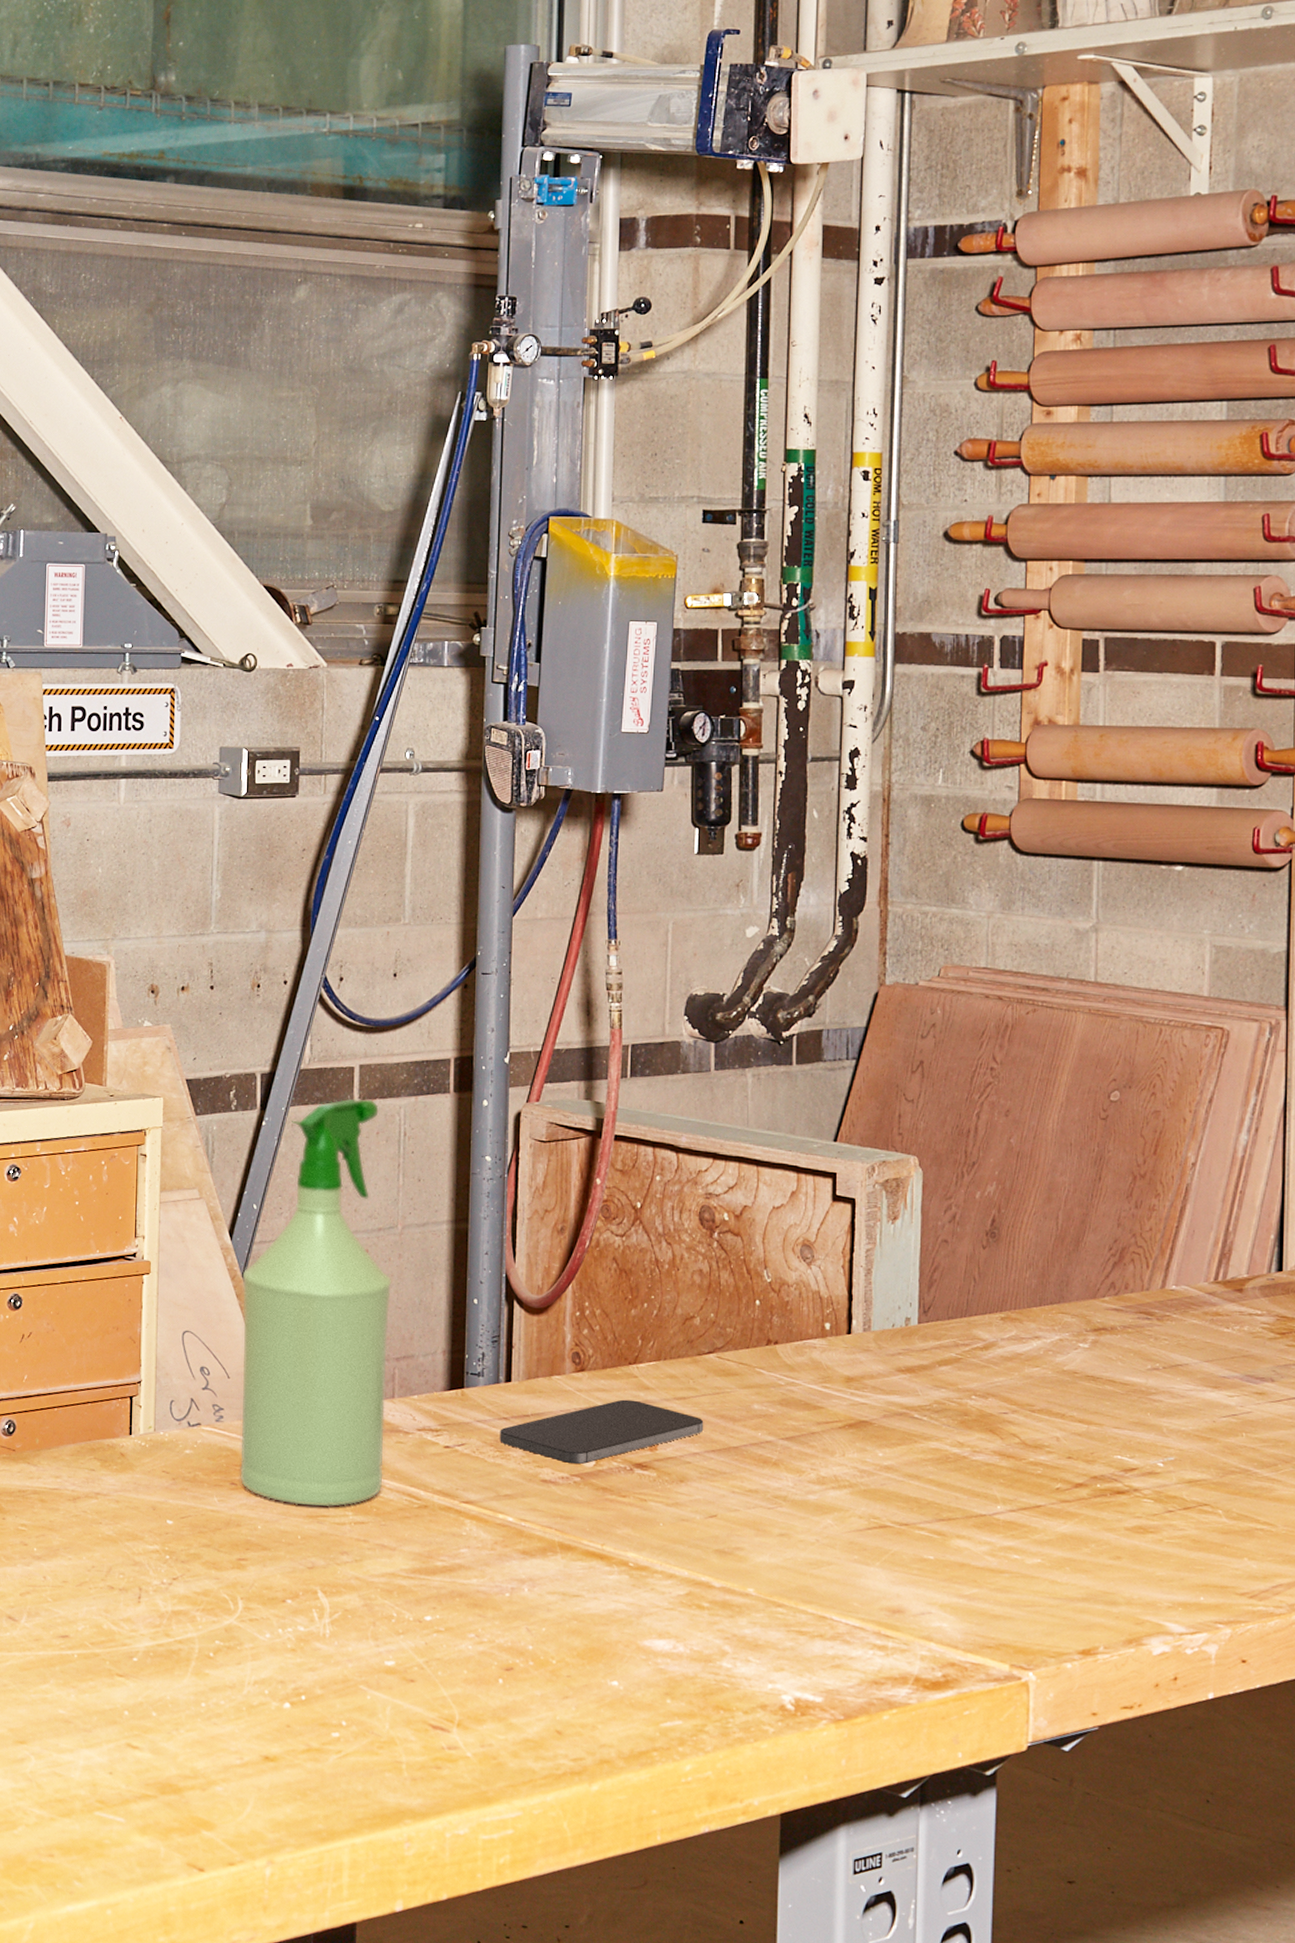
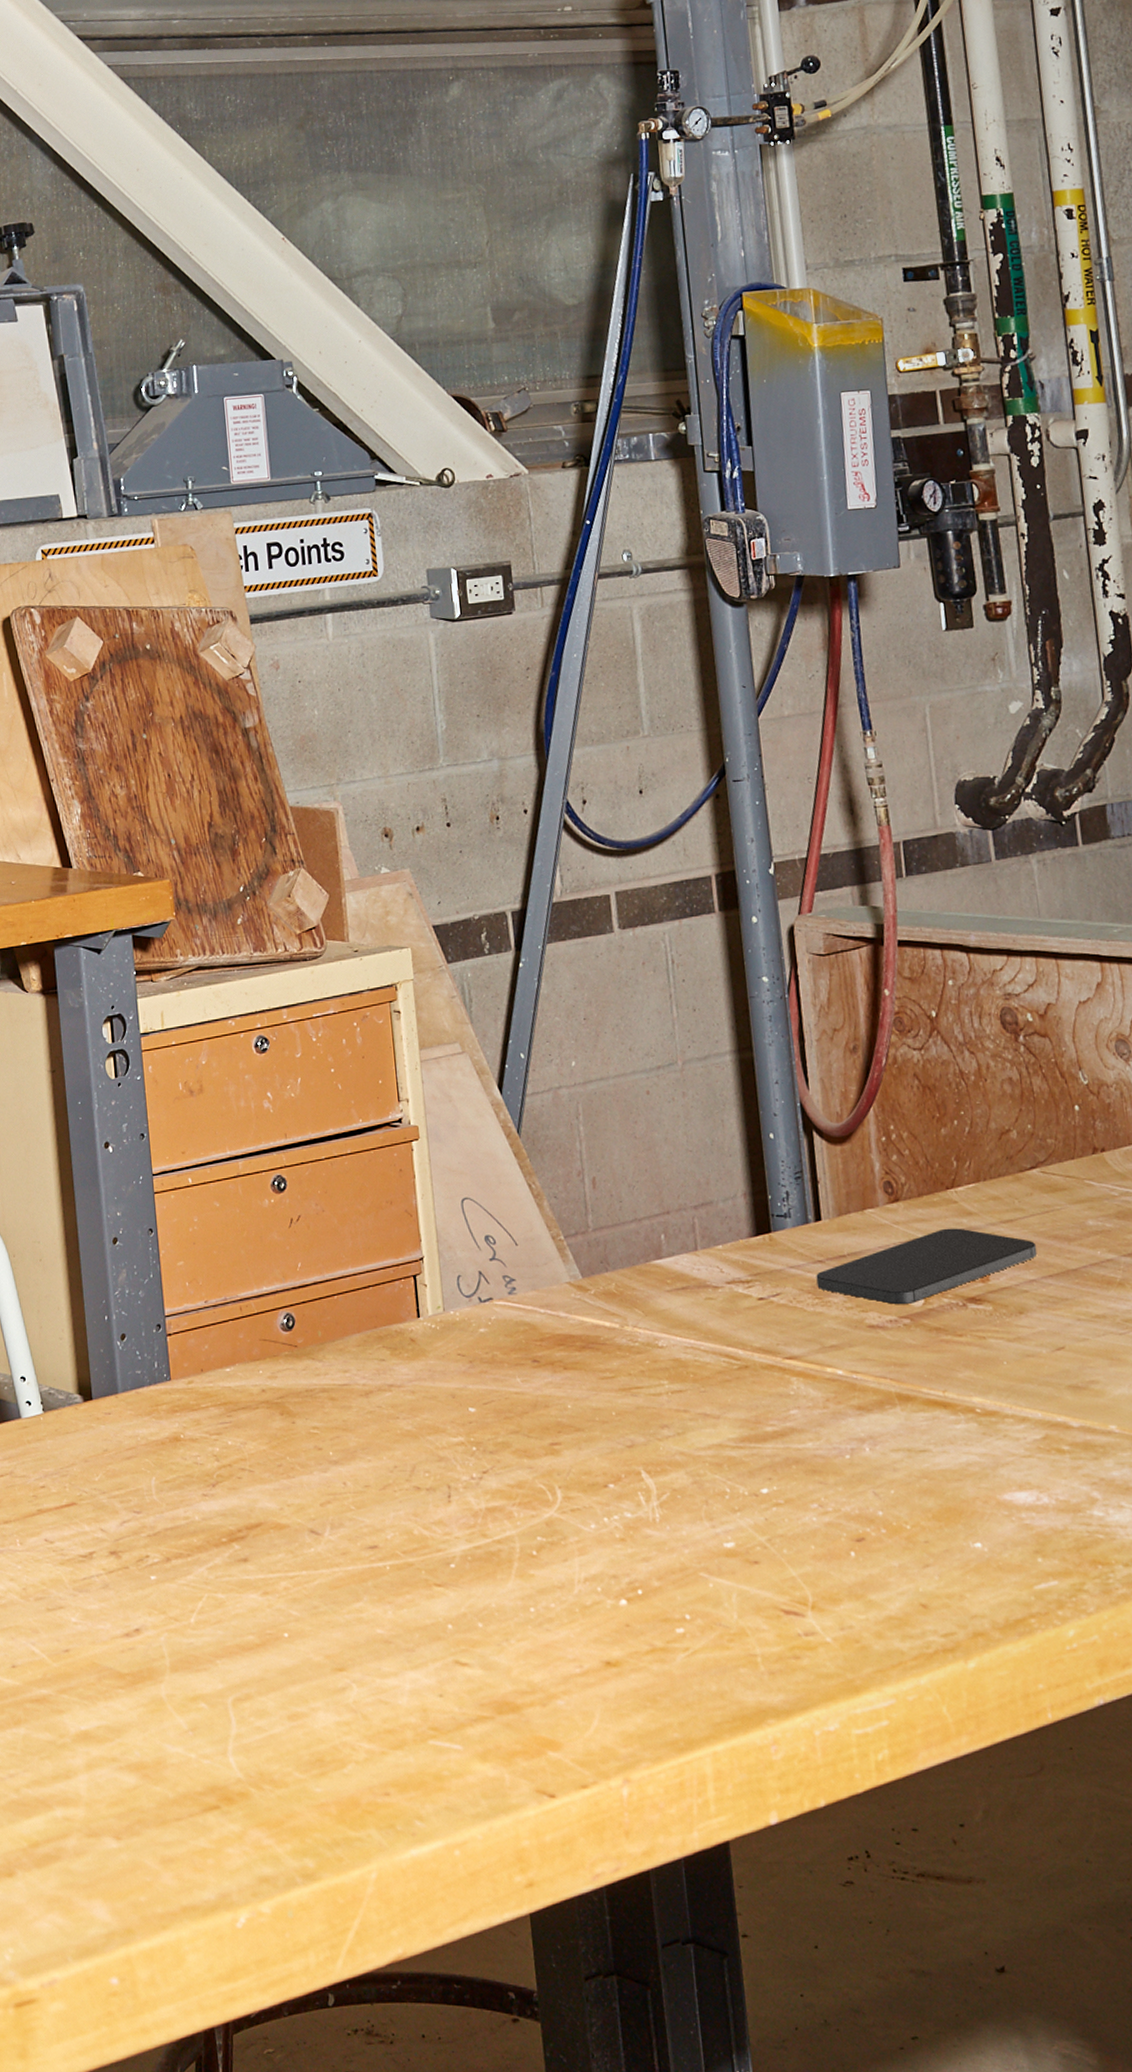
spray bottle: present [240,1098,392,1507] -> none [517,927,697,1378]

